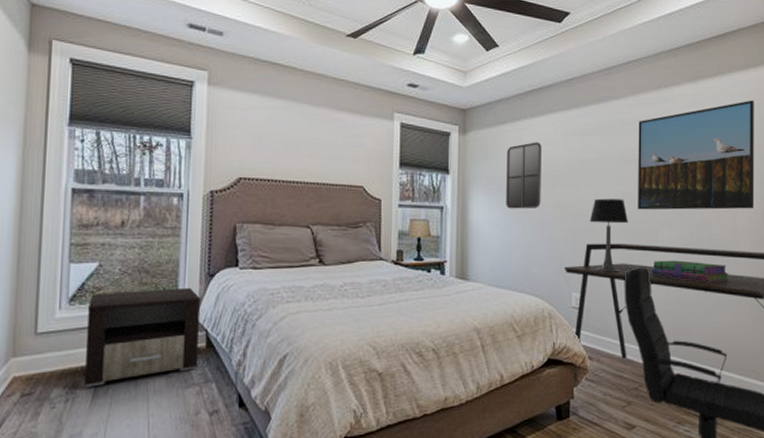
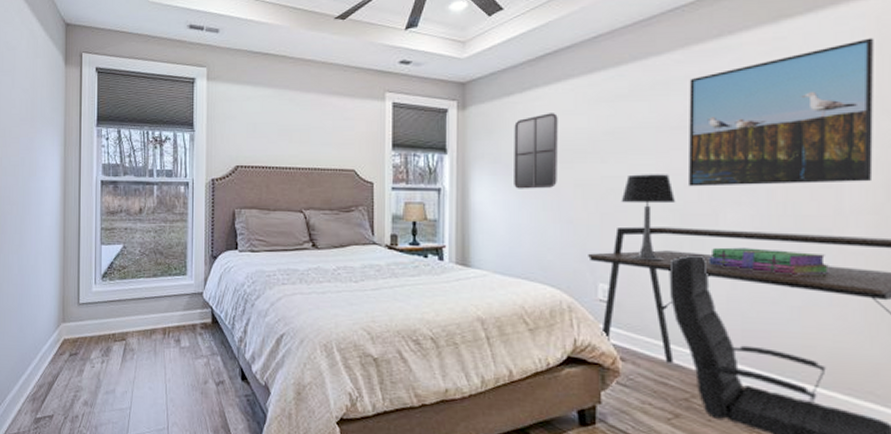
nightstand: present [85,287,201,387] -> none [116,268,206,352]

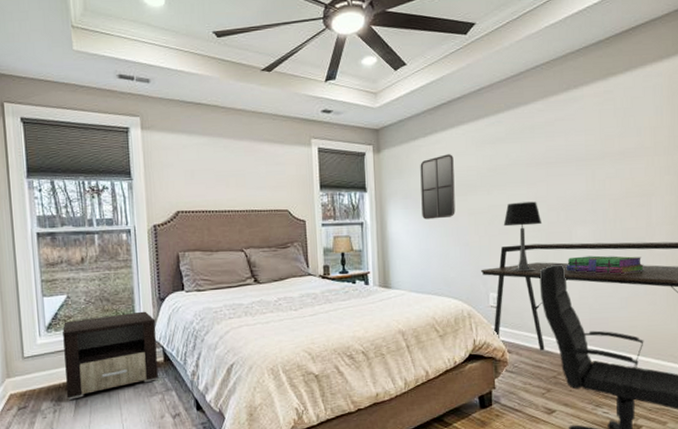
nightstand: none [116,268,206,352] -> present [62,311,158,400]
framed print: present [689,37,873,187] -> none [548,91,670,211]

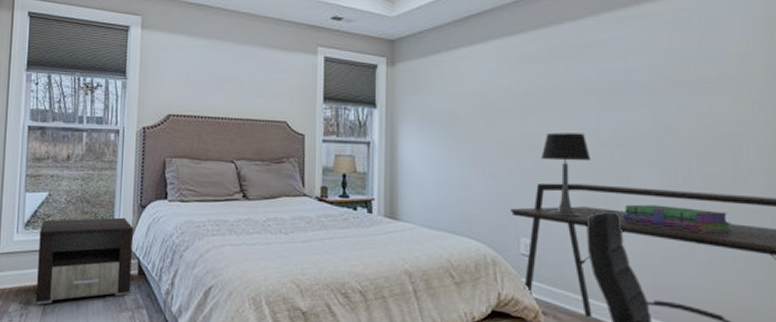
home mirror: present [420,154,456,220] -> none [440,72,481,145]

